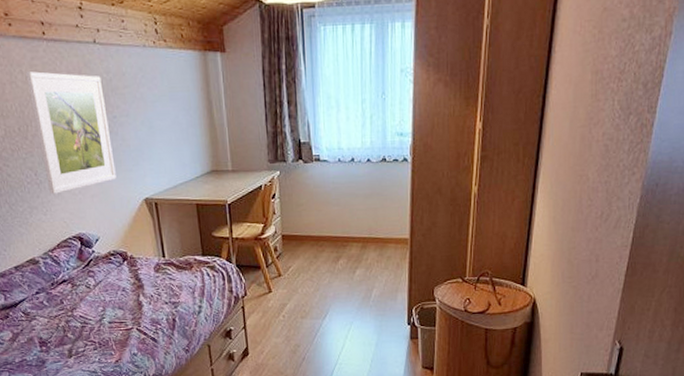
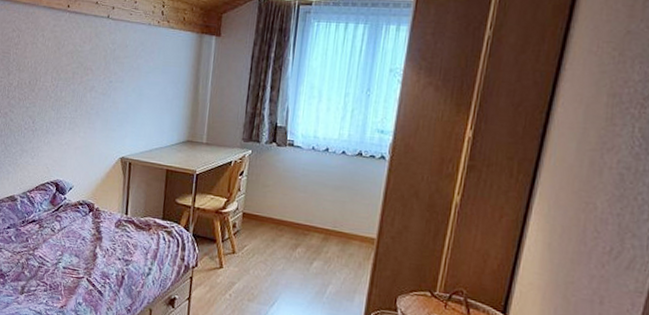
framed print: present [26,71,116,194] -> none [41,36,107,142]

